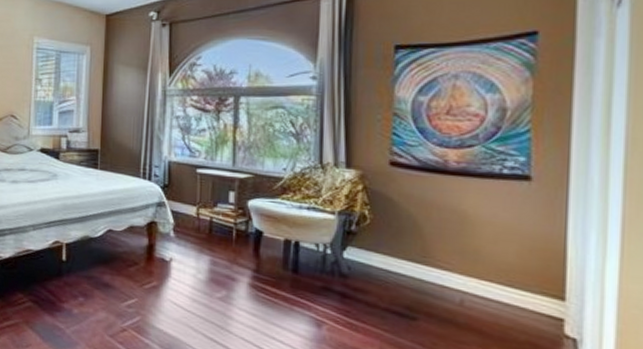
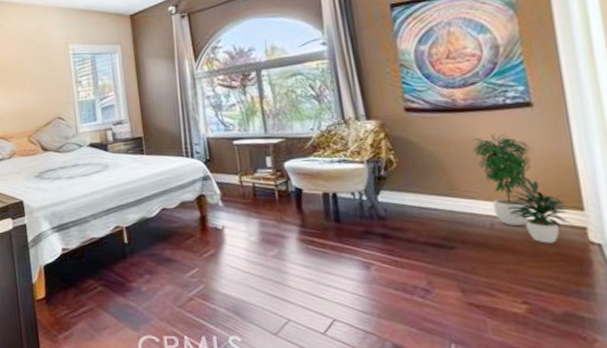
potted plant: none [455,204,552,331] -> present [472,133,573,243]

